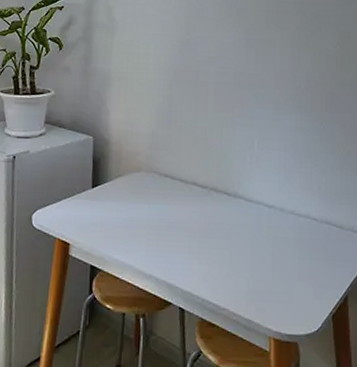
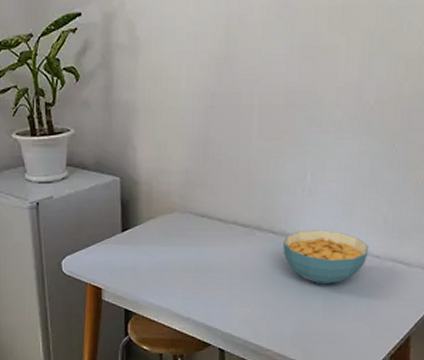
cereal bowl: none [236,192,308,245] -> present [283,230,369,285]

